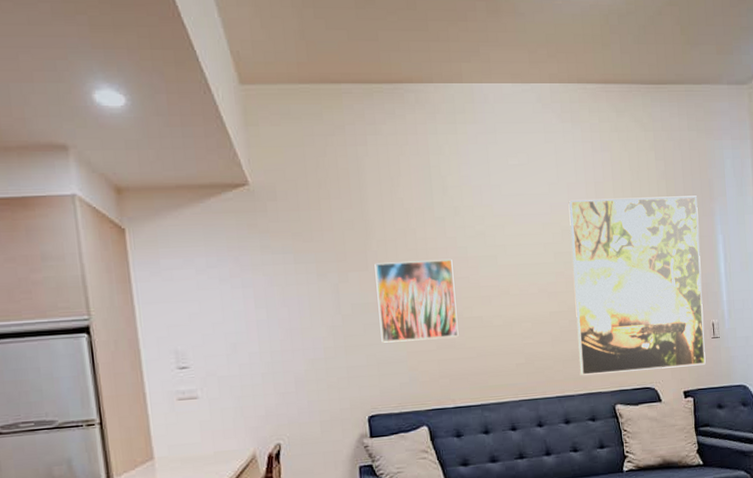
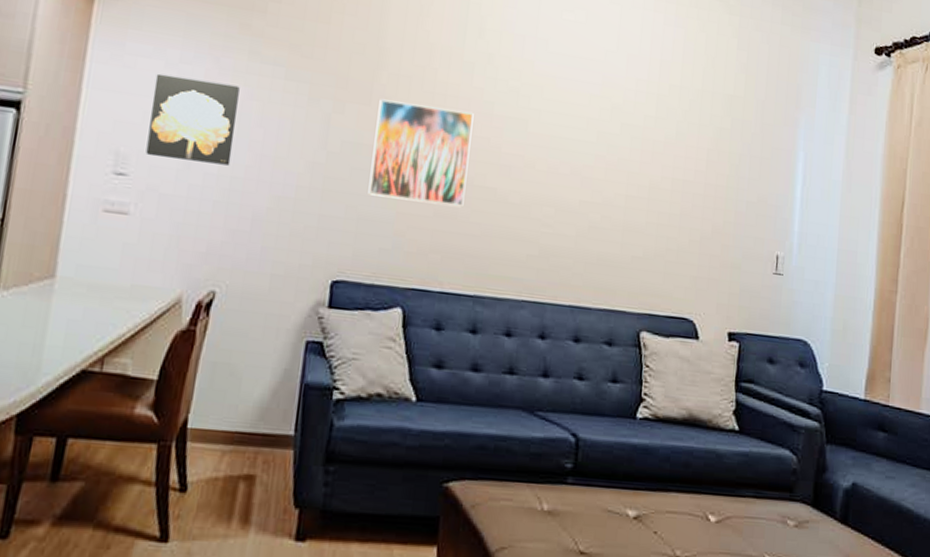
wall art: none [191,277,268,349] -> present [145,73,240,166]
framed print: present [568,195,706,375] -> none [603,75,780,305]

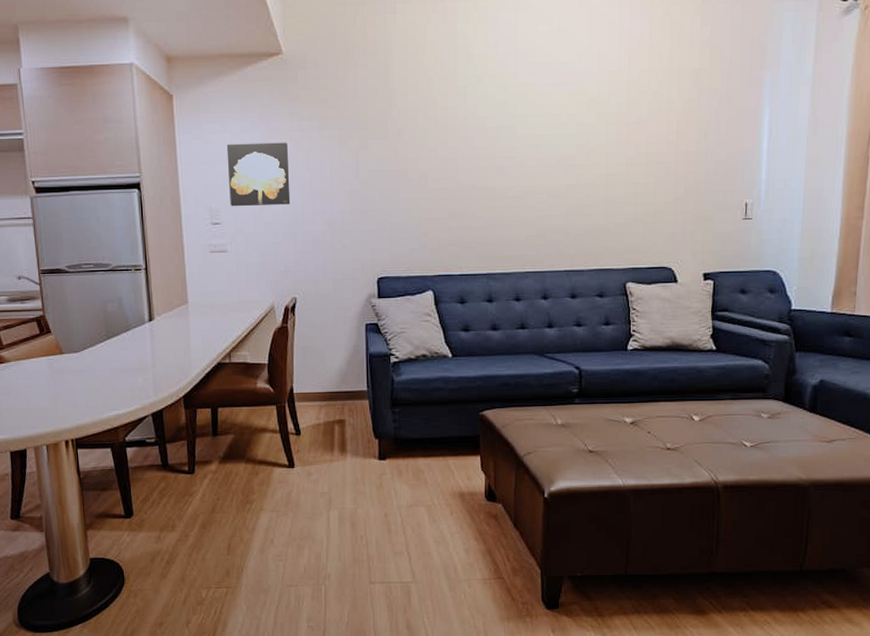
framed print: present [368,99,474,208] -> none [394,129,471,209]

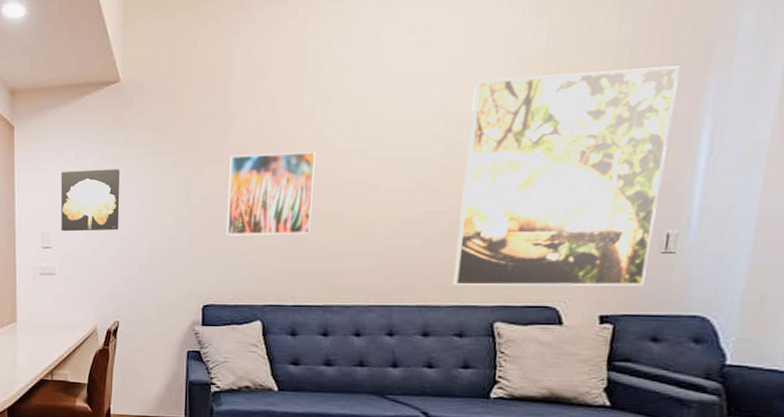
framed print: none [394,129,471,209] -> present [226,152,316,236]
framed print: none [591,64,745,251] -> present [452,66,680,286]

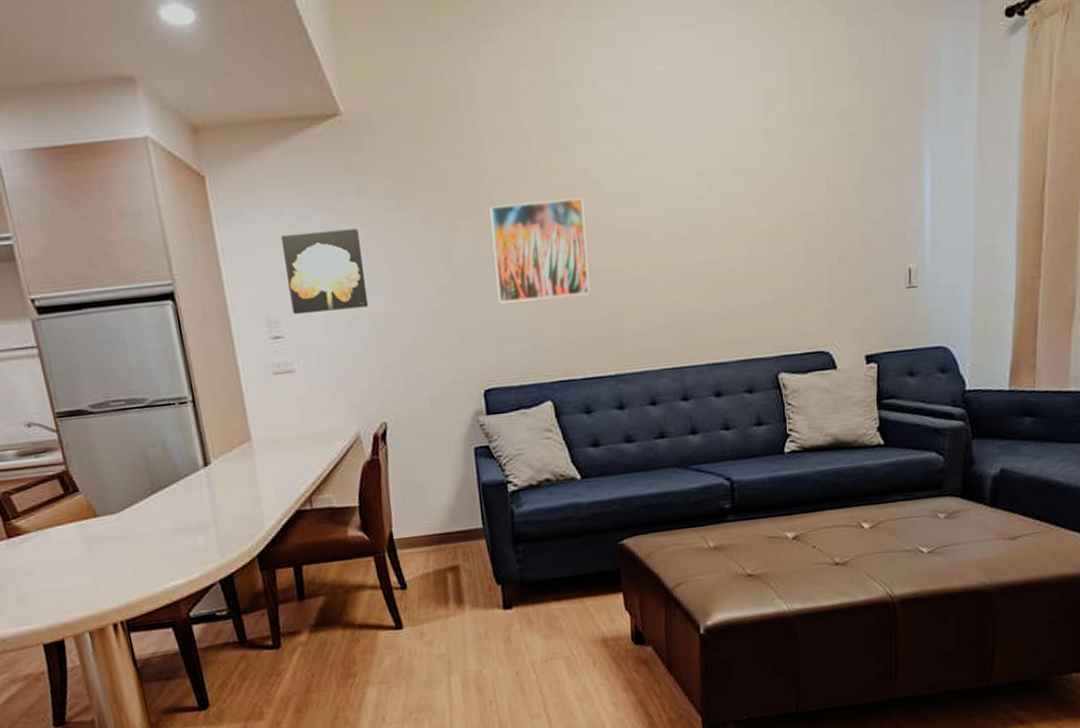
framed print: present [452,66,680,286] -> none [730,100,900,338]

